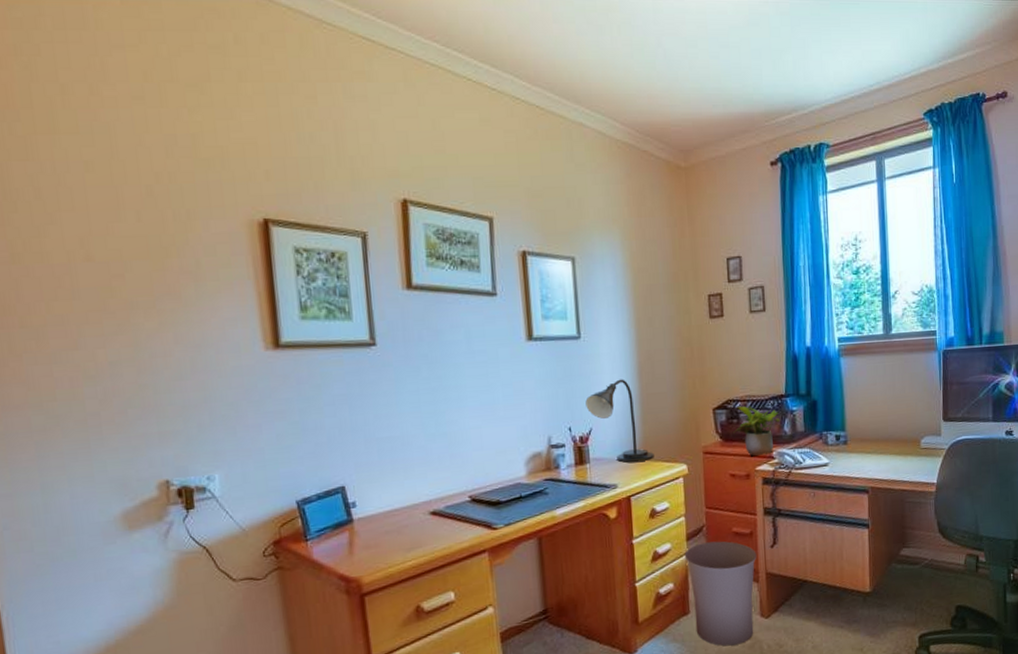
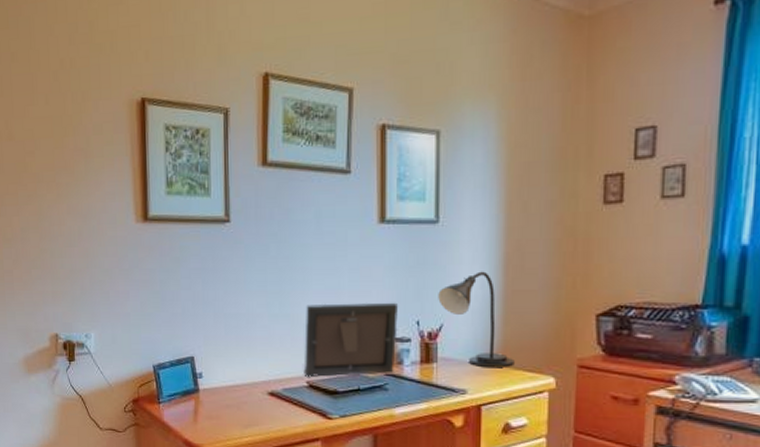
picture frame: none [462,412,552,491] -> present [305,302,398,377]
potted plant: present [733,405,780,457] -> none [621,314,691,379]

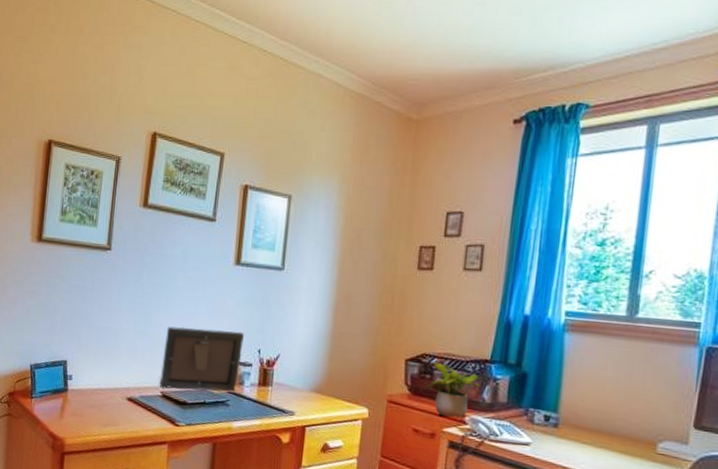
desk lamp: present [438,271,515,369] -> none [278,313,336,397]
potted plant: none [621,314,691,379] -> present [424,362,480,418]

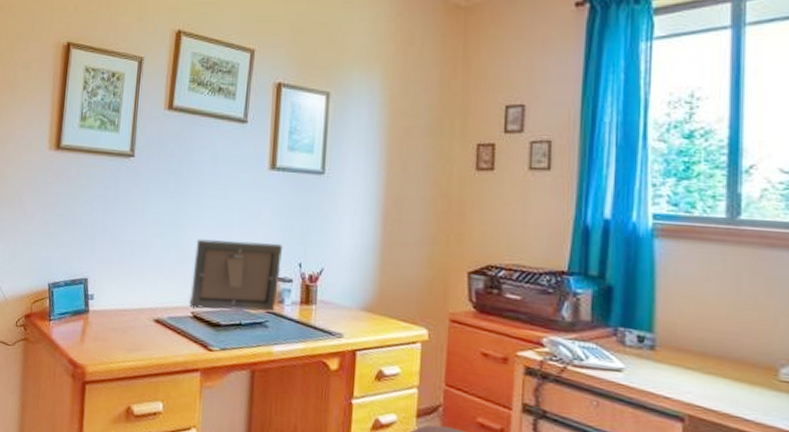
potted plant: present [424,362,480,418] -> none [491,274,558,340]

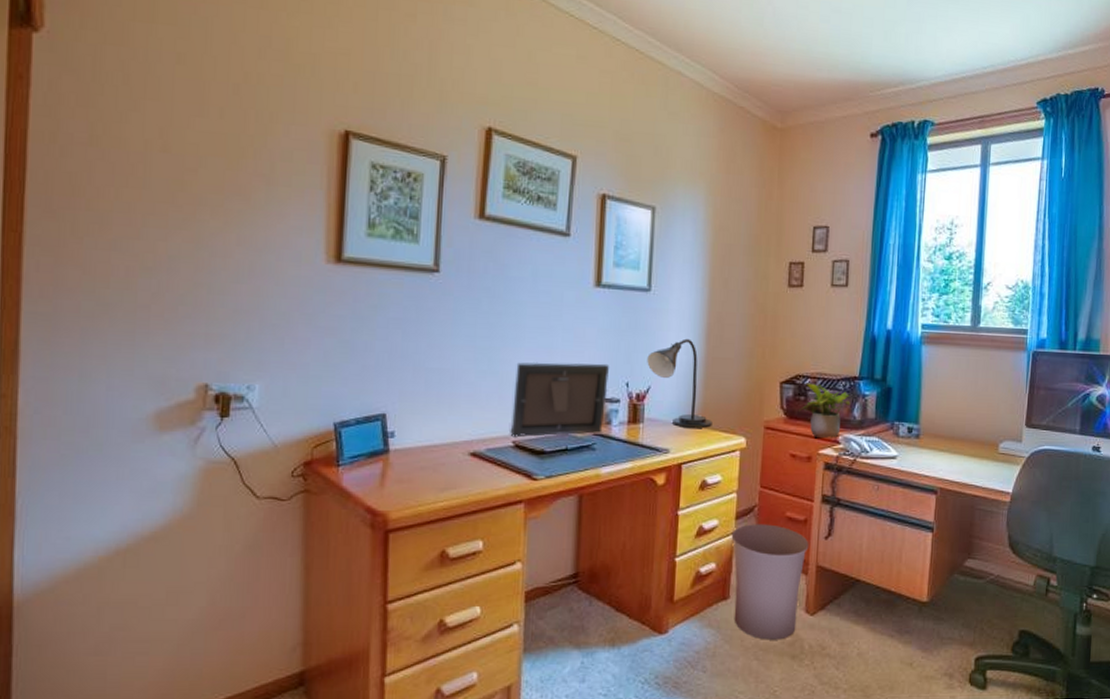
desk lamp: none [320,221,390,316] -> present [647,338,712,429]
potted plant: none [491,274,558,340] -> present [799,382,851,439]

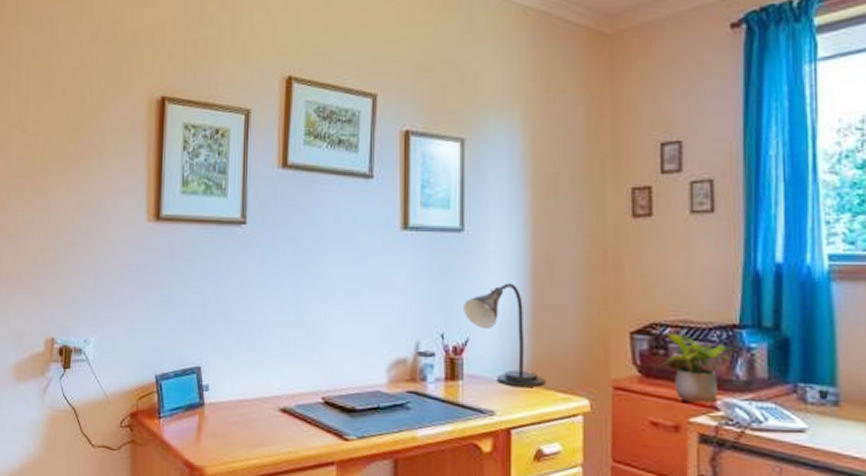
picture frame: present [511,362,609,437] -> none [320,313,421,393]

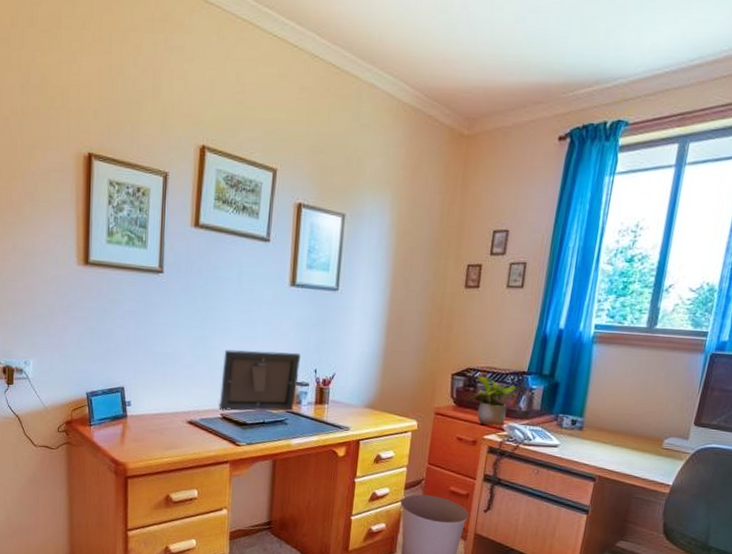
picture frame: none [320,313,421,393] -> present [220,349,300,411]
desk lamp: present [464,283,546,388] -> none [333,333,388,412]

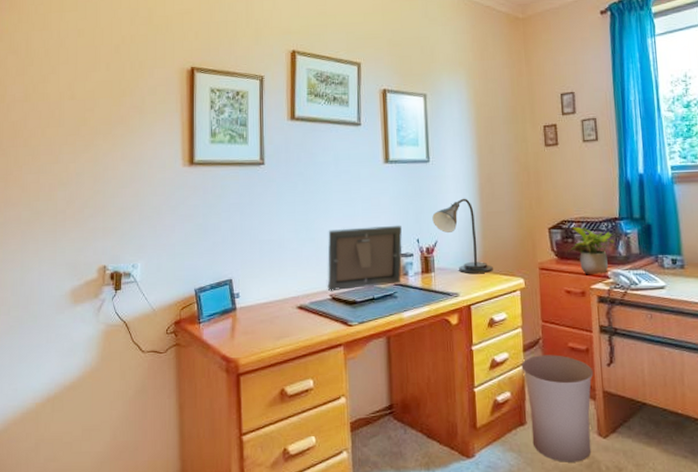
desk lamp: none [333,333,388,412] -> present [432,198,493,274]

